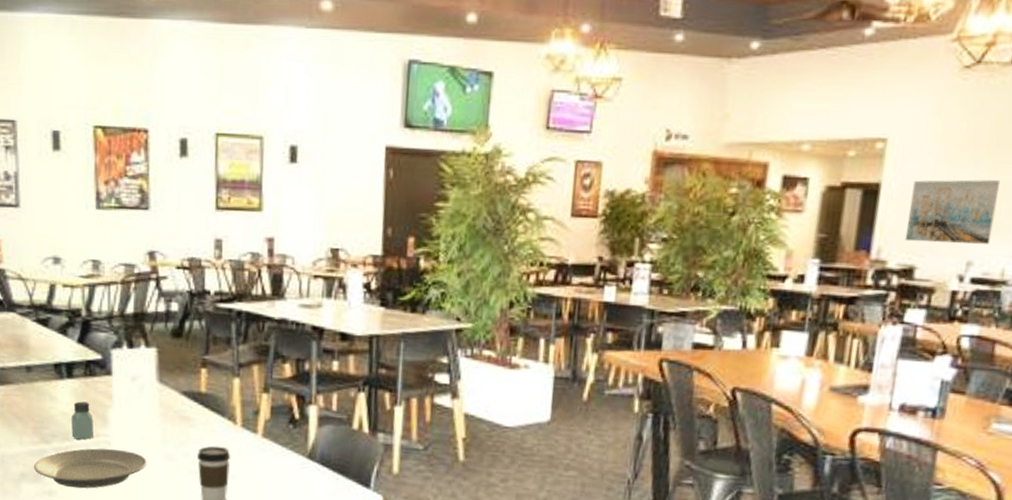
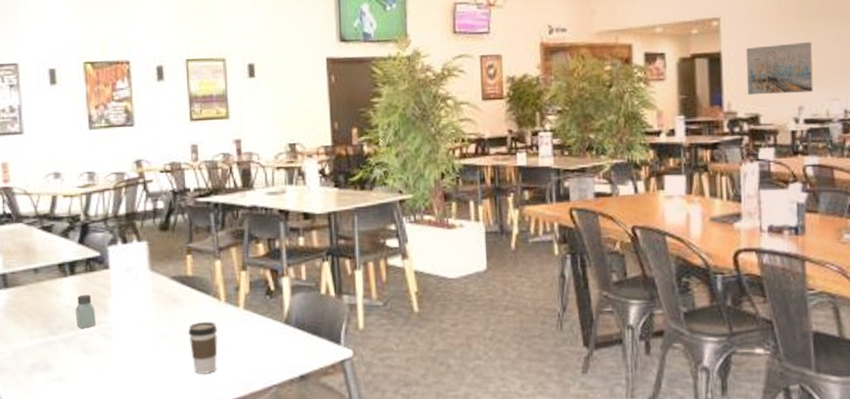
plate: present [33,448,147,489] -> none [43,334,145,373]

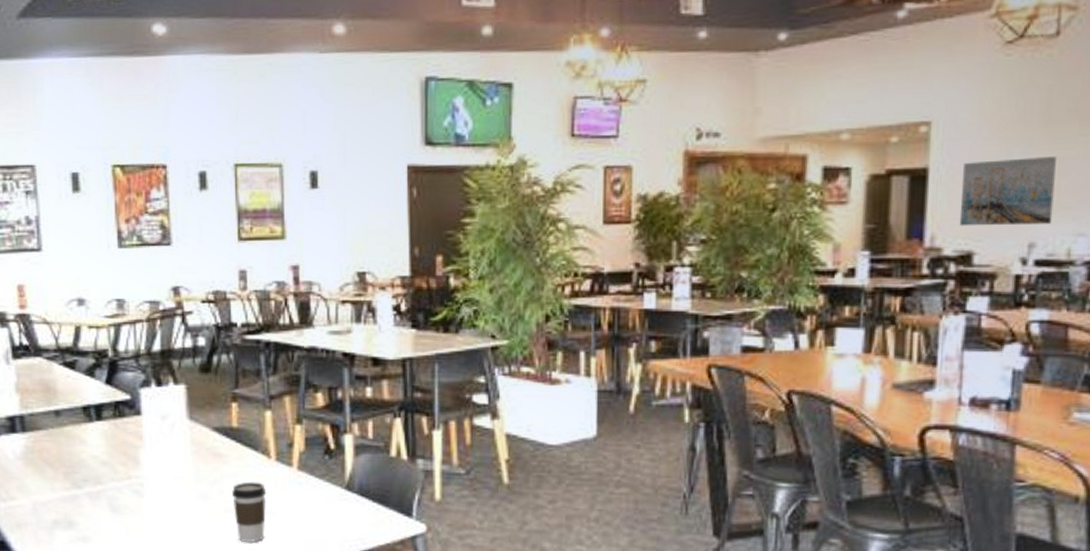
saltshaker: present [76,294,97,329] -> none [103,443,126,483]

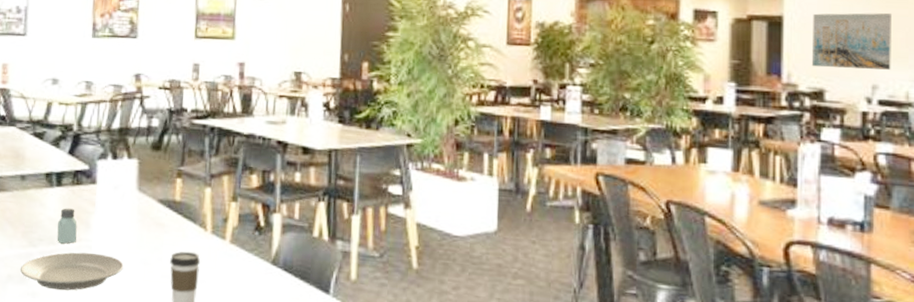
plate: none [66,491,181,533] -> present [20,252,124,291]
saltshaker: none [103,443,126,483] -> present [57,208,78,244]

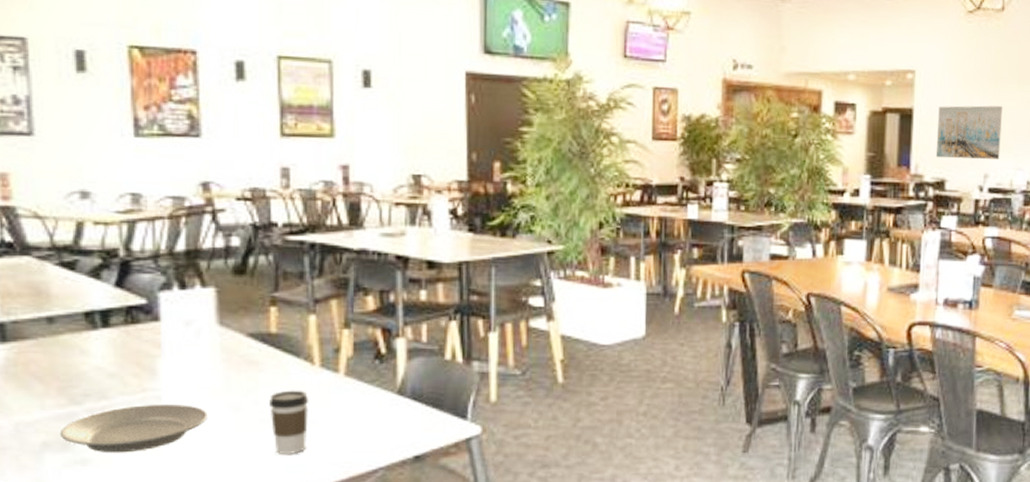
saltshaker: present [57,208,78,244] -> none [109,353,140,397]

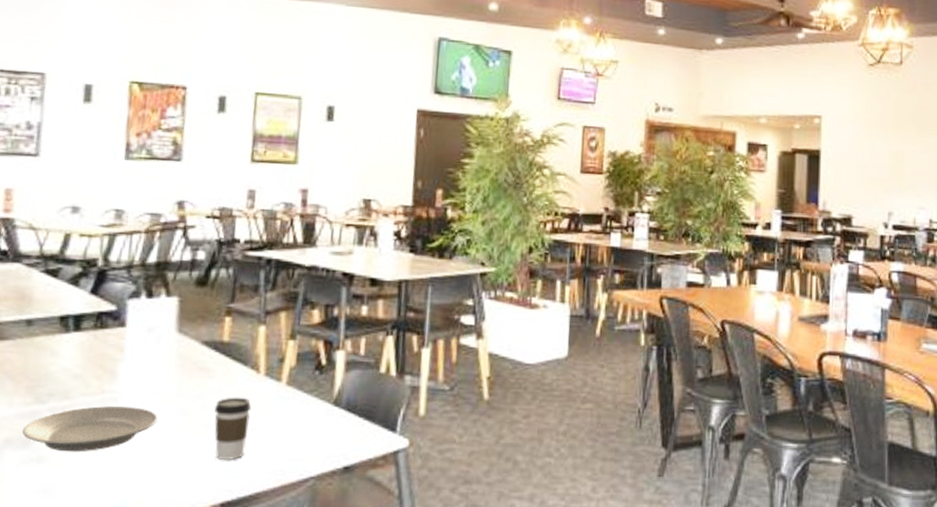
wall art: present [935,105,1002,159] -> none [842,148,904,199]

